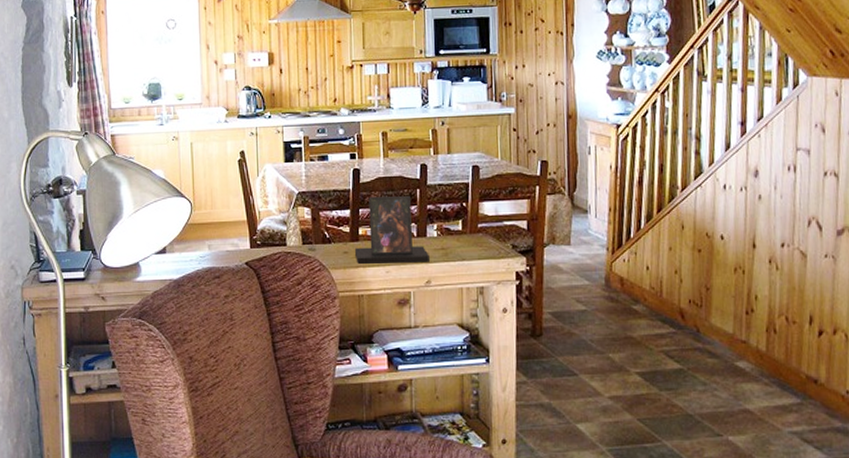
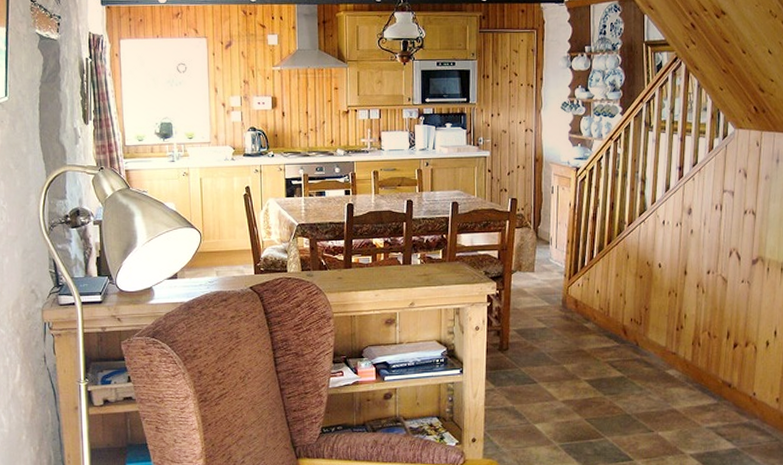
photo frame: present [354,196,429,264] -> none [347,228,413,288]

